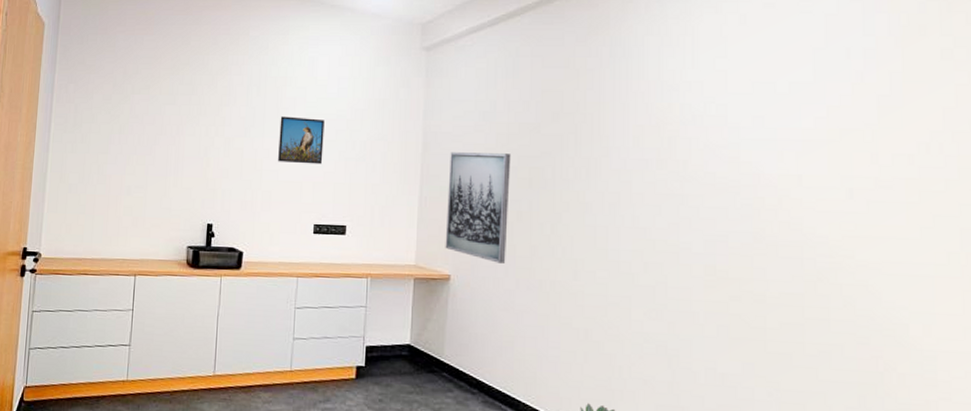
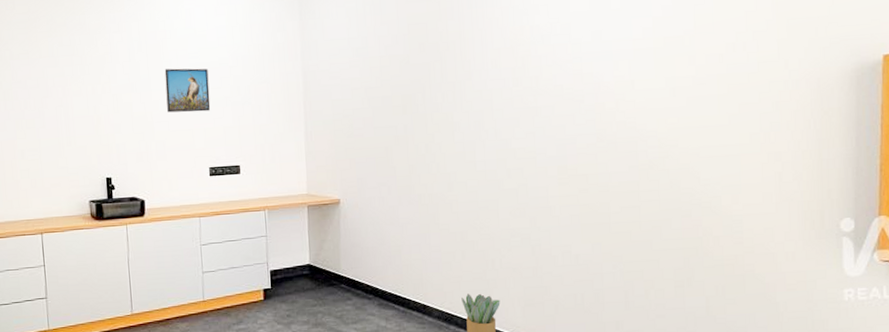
wall art: present [445,152,511,263] -> none [329,85,388,184]

